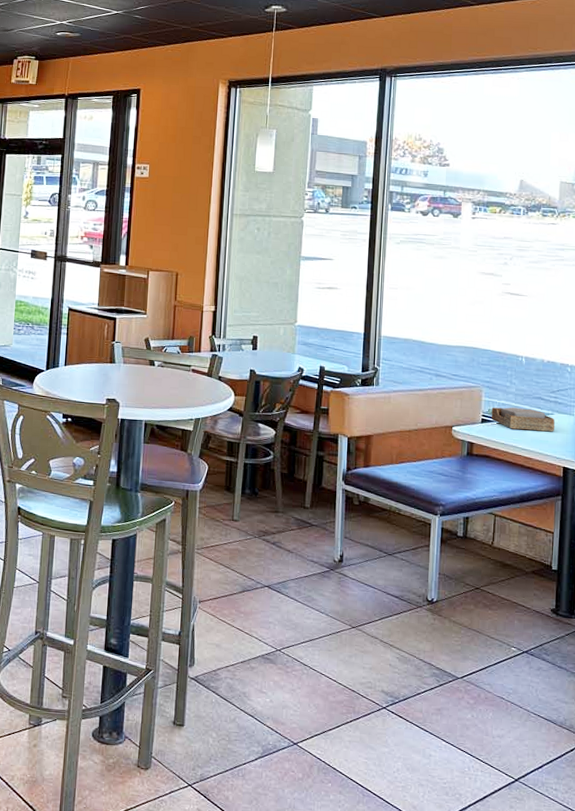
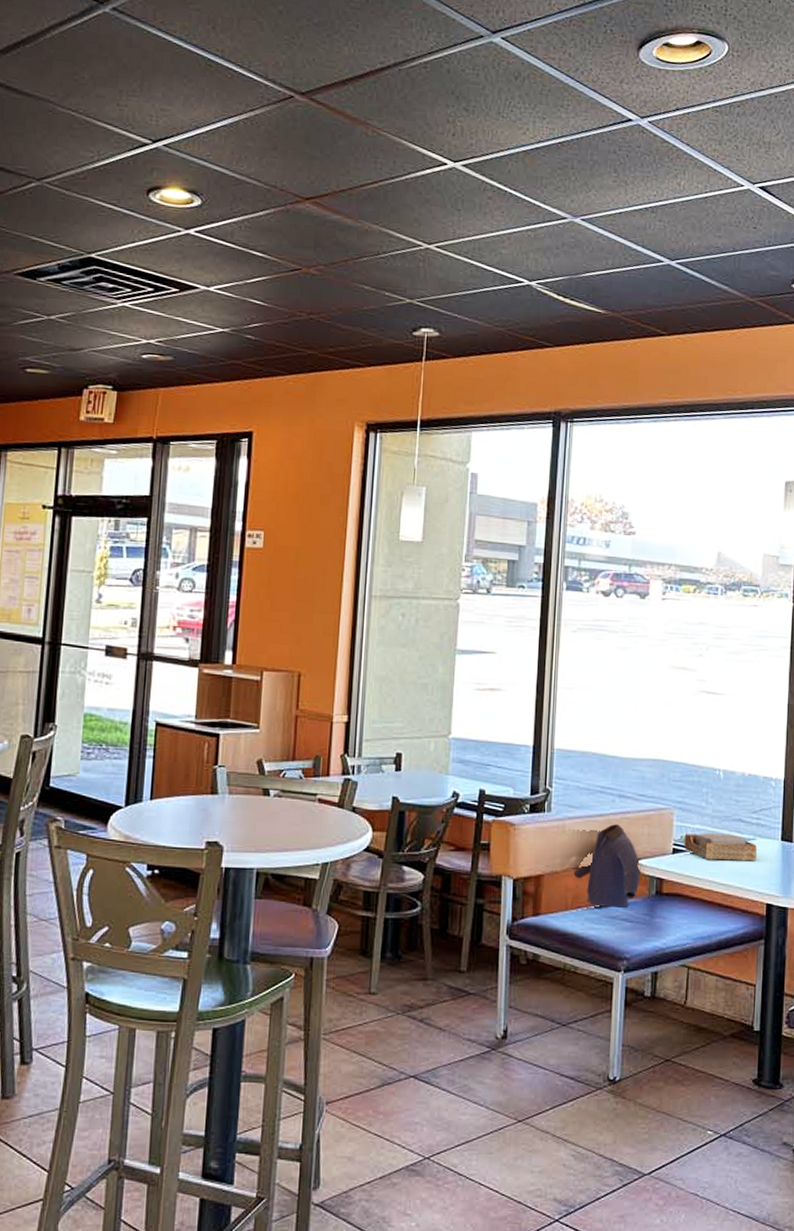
jacket: none [397,397,454,464] -> present [573,824,641,908]

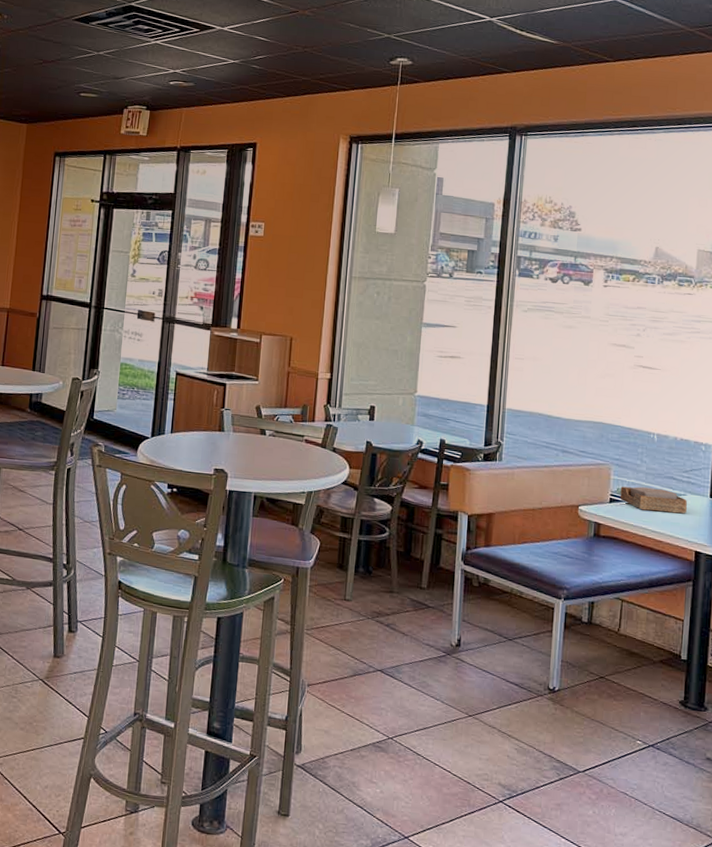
jacket: present [573,824,641,908] -> none [521,474,581,546]

